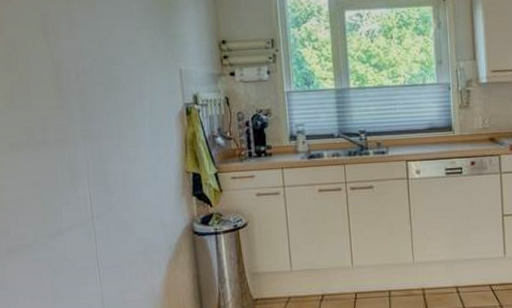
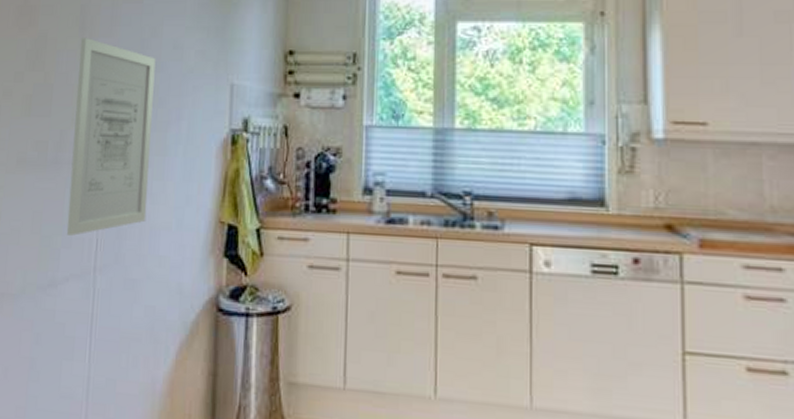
wall art: none [46,40,128,196] -> present [66,37,156,236]

